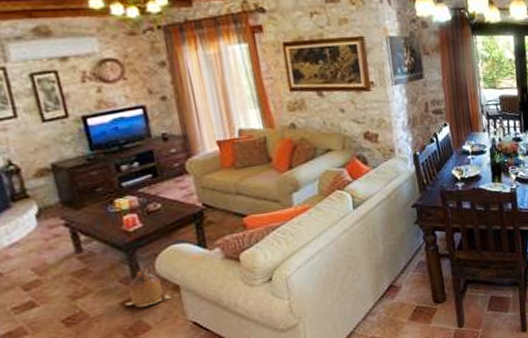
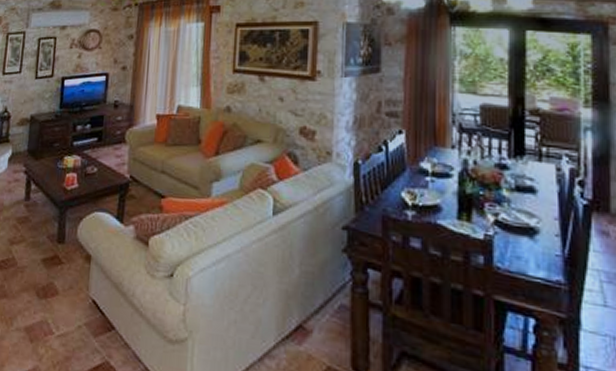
ceramic jug: present [124,270,172,308] -> none [45,231,82,270]

